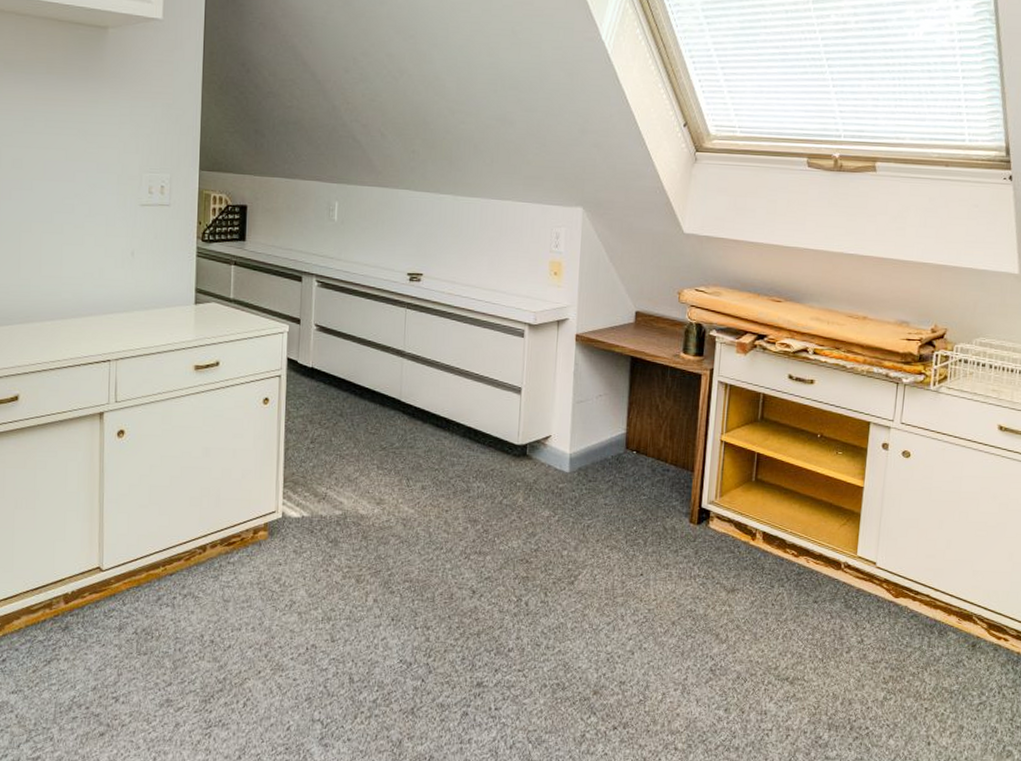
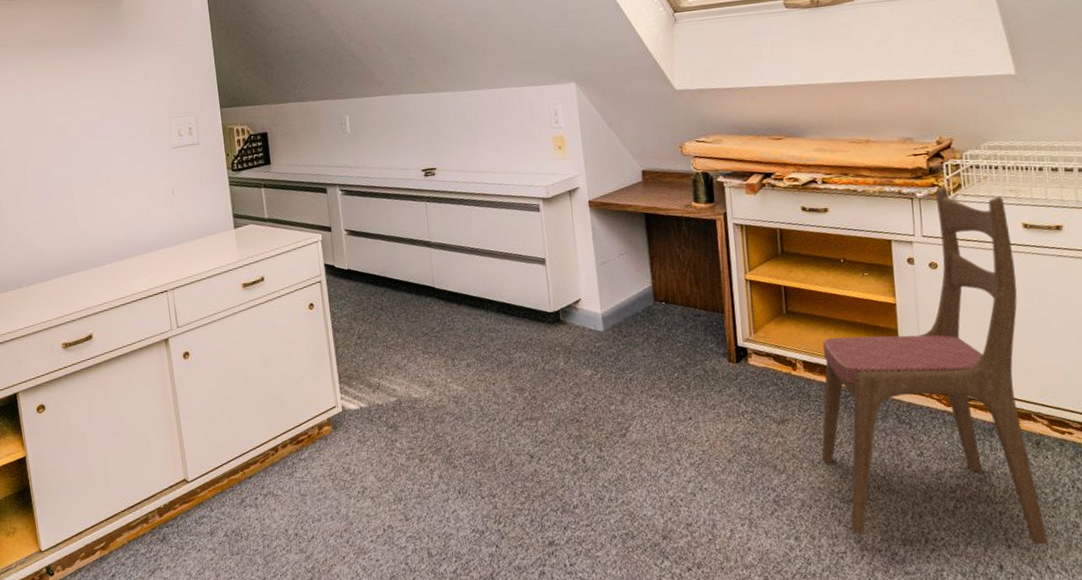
dining chair: none [764,375,985,746] -> present [821,186,1049,545]

